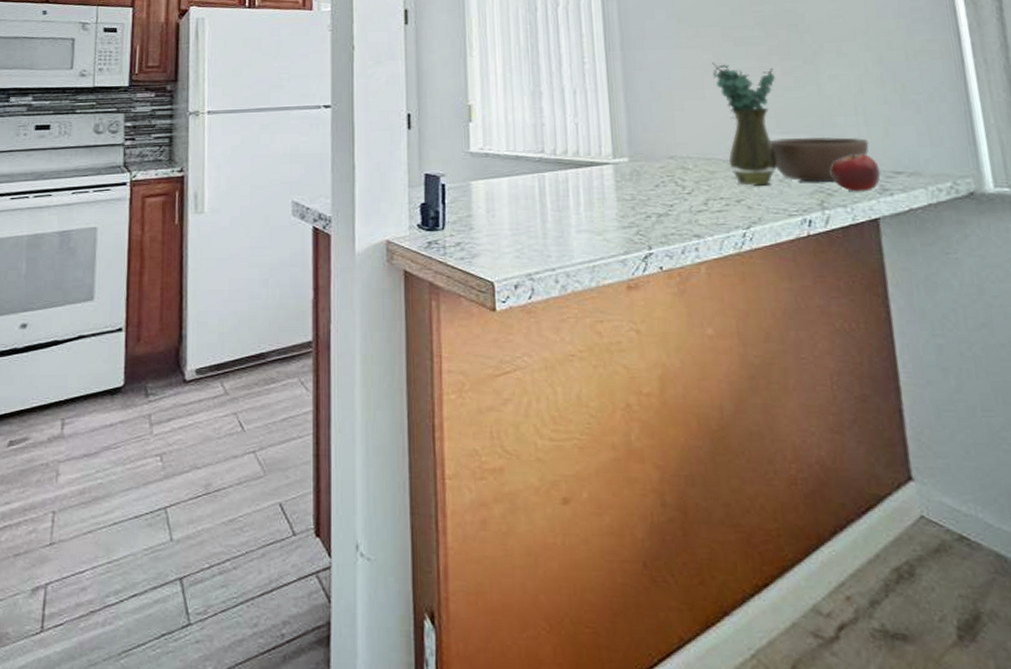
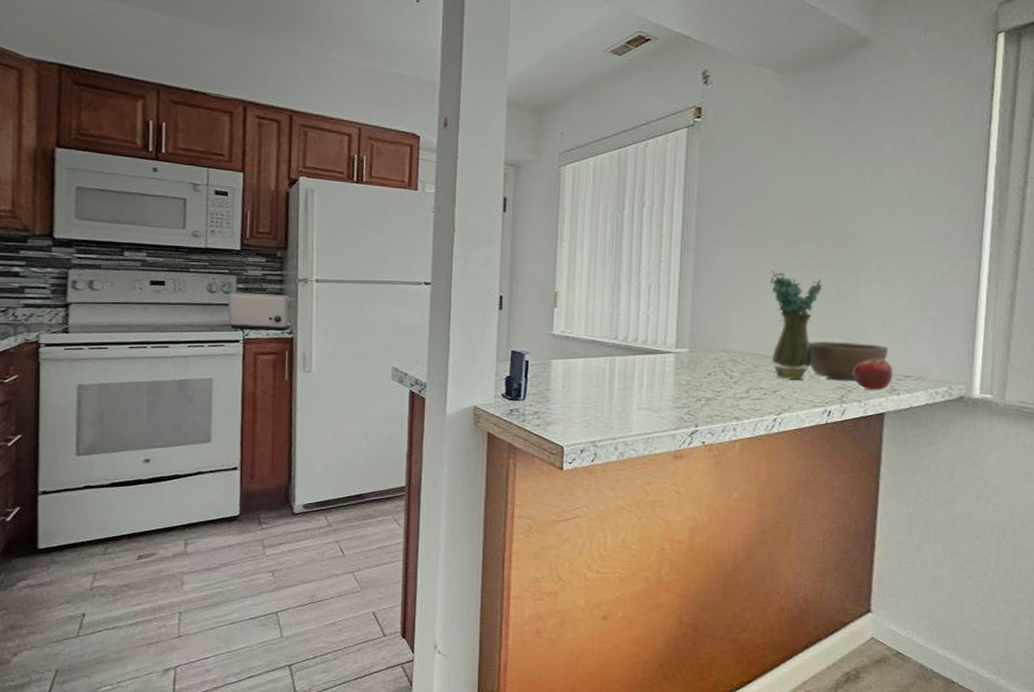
toaster: none [115,130,183,171] -> present [228,292,292,331]

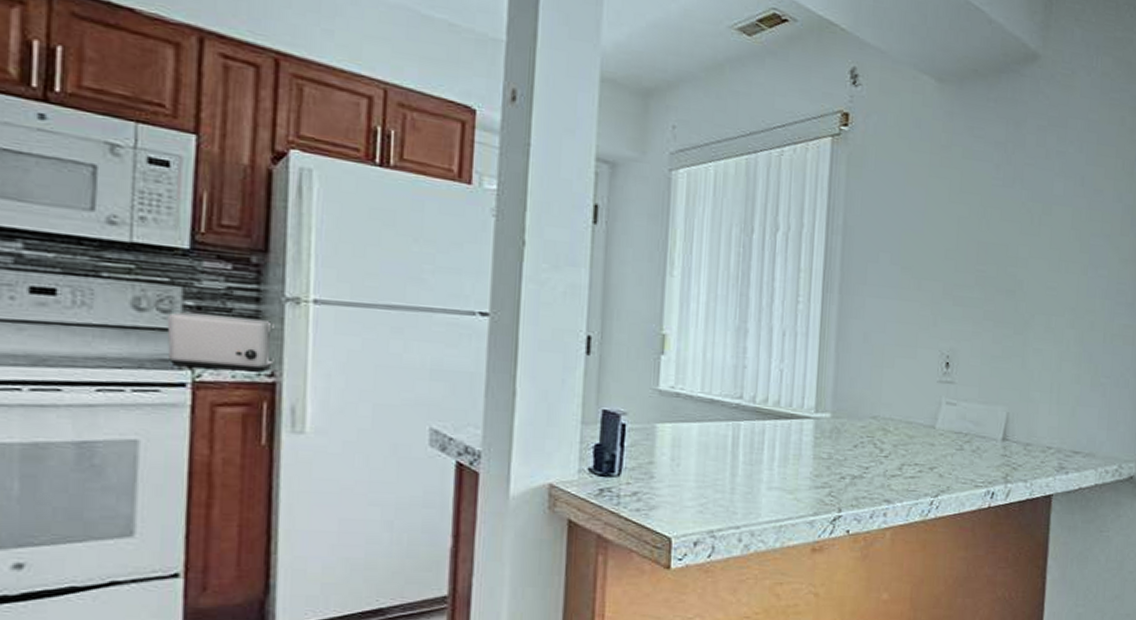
vase: present [770,269,823,380] -> none [927,319,987,455]
bowl: present [809,340,889,380] -> none [970,407,1057,456]
fruit: present [854,359,893,391] -> none [1019,431,1062,469]

